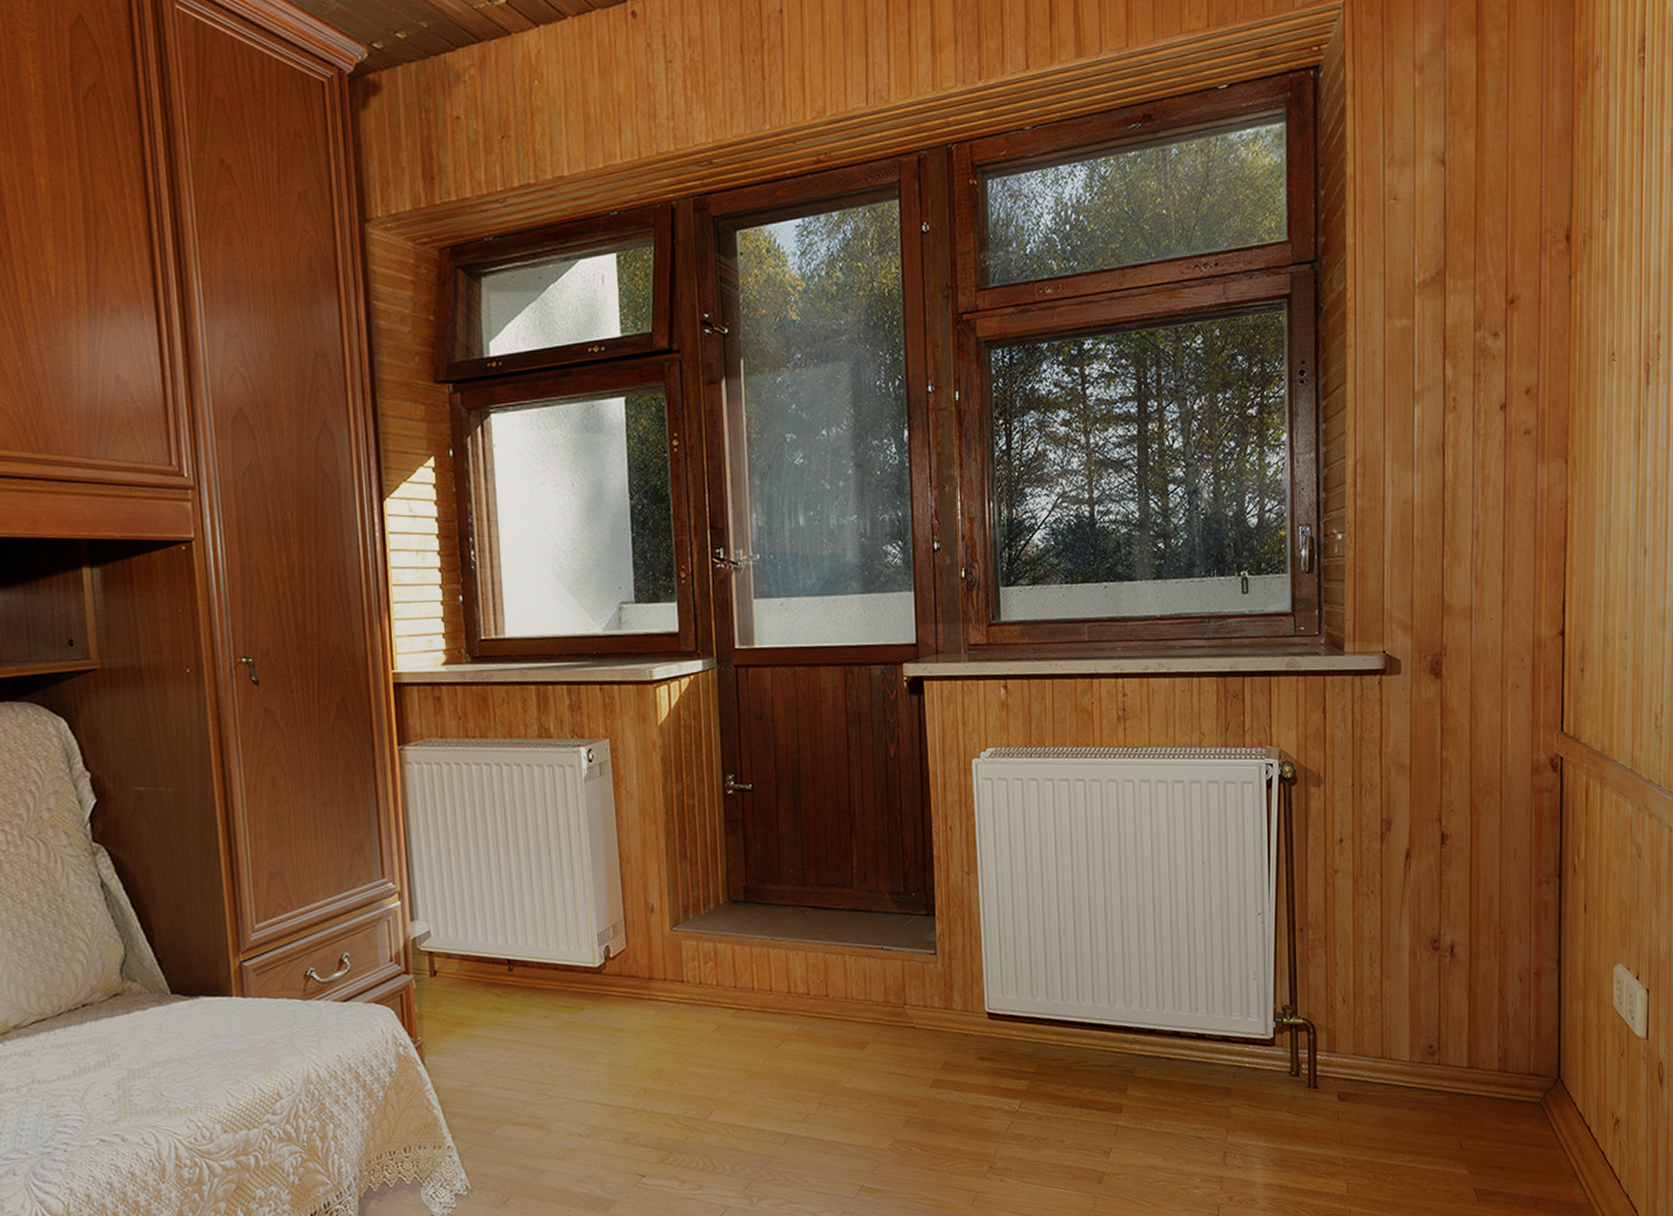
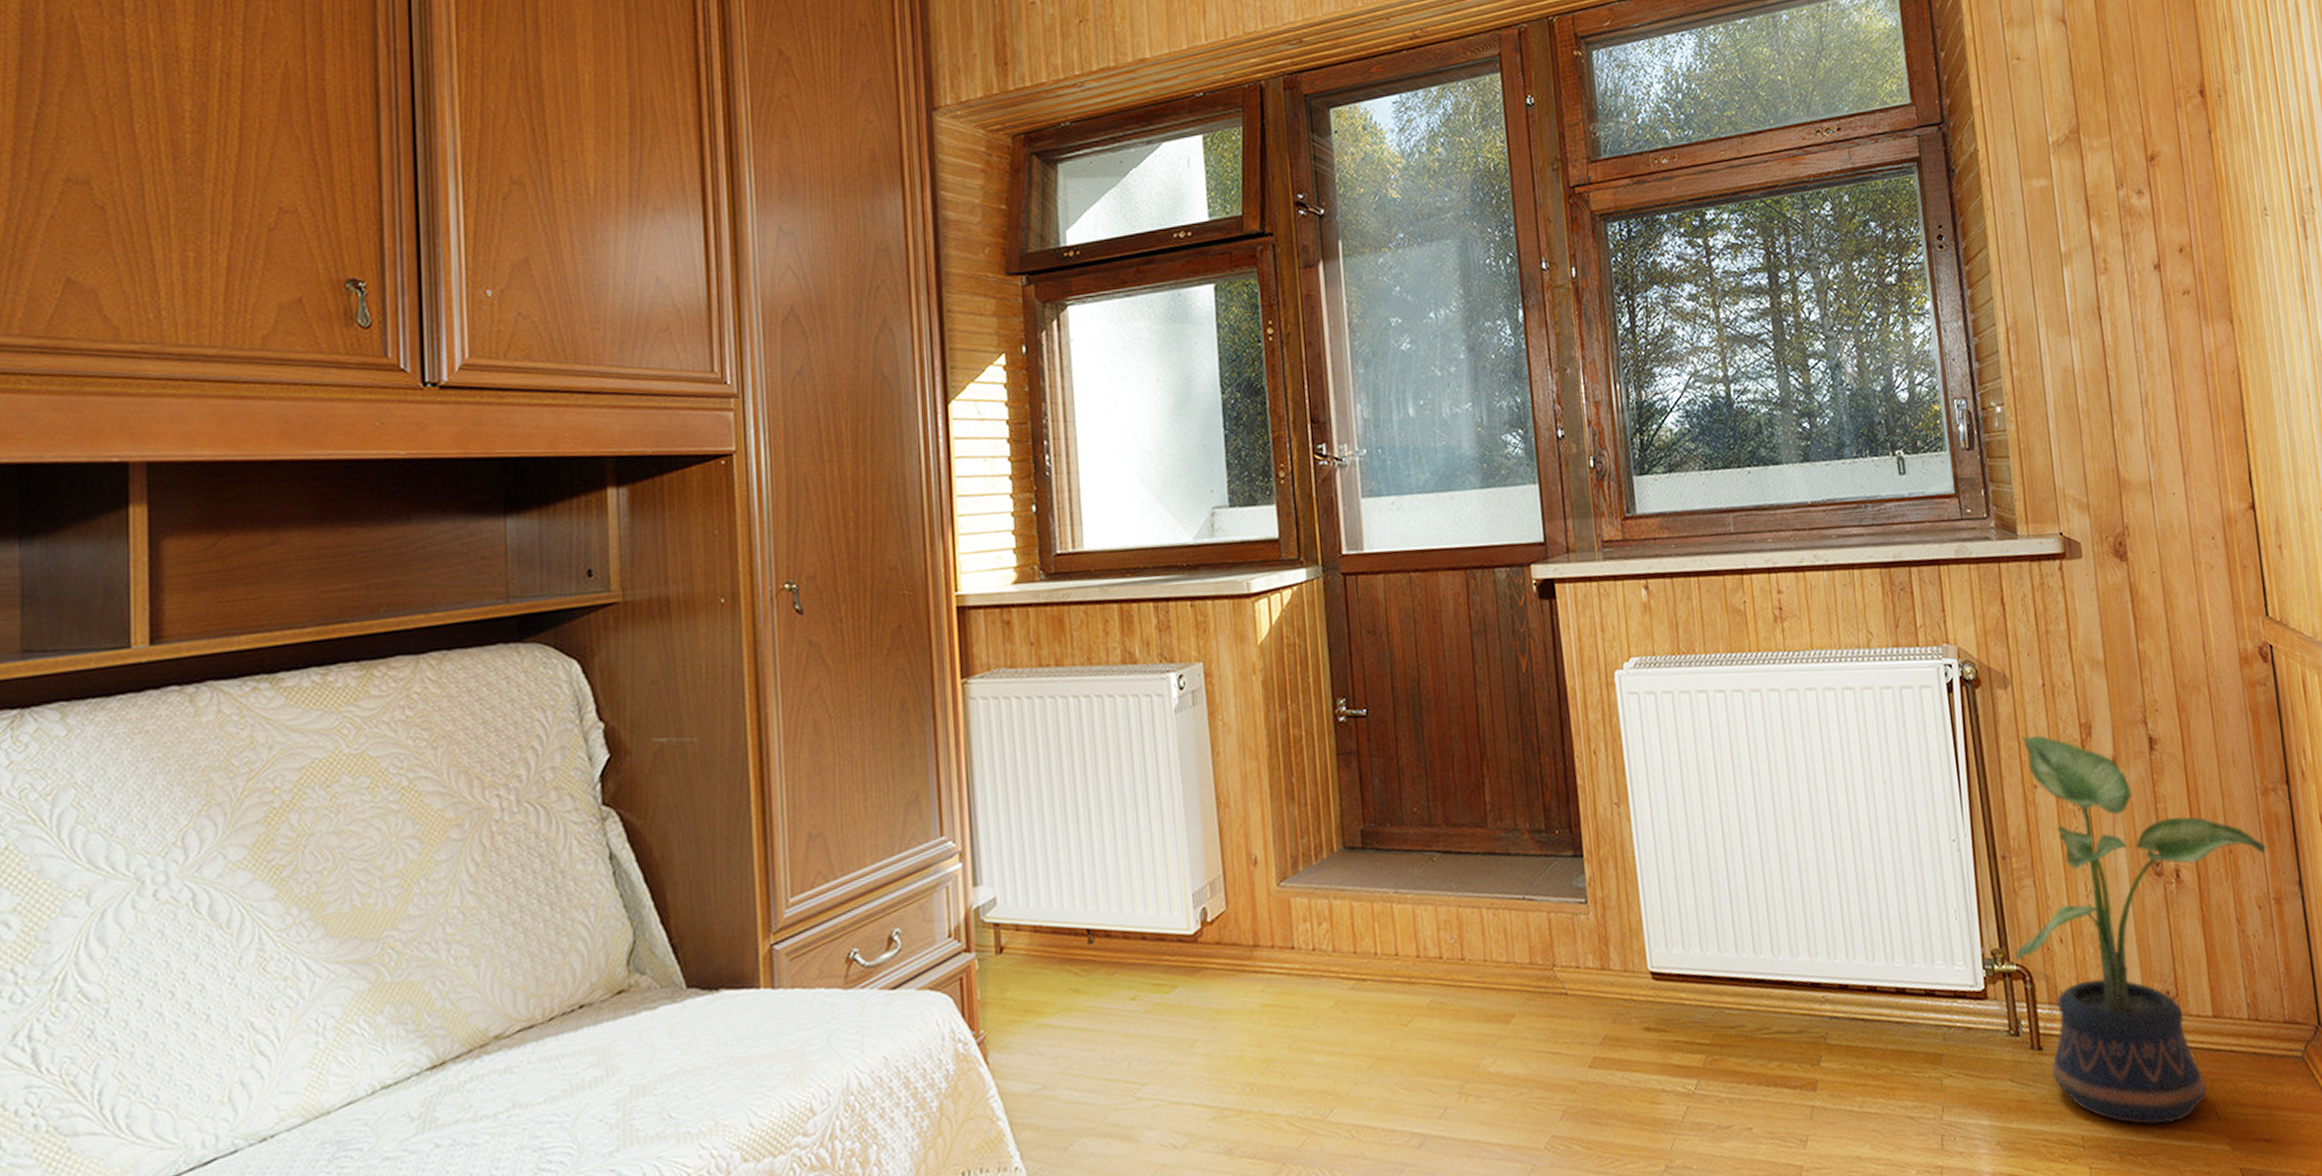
potted plant: none [1303,827,1533,1152] -> present [2015,735,2266,1125]

